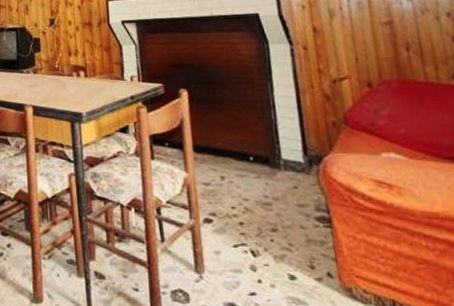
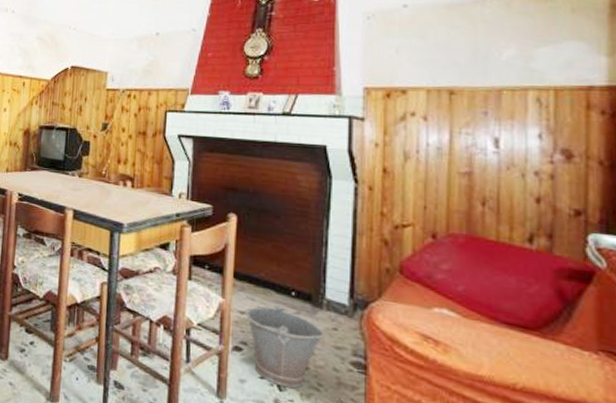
bucket: none [210,170,287,253] -> present [245,303,325,389]

